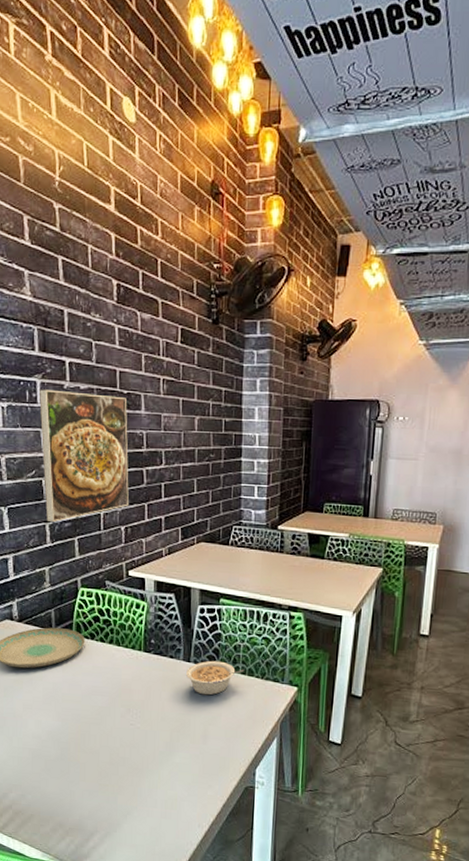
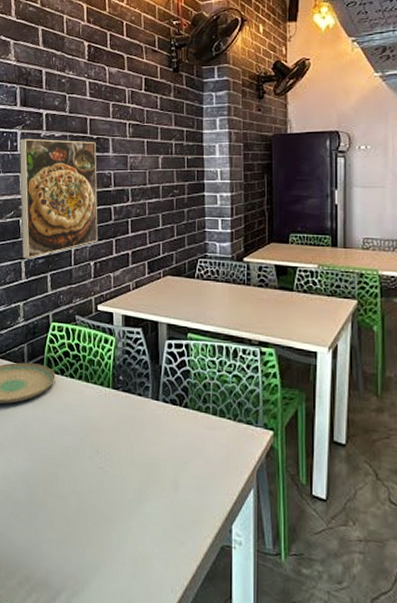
legume: present [186,660,245,696] -> none [155,399,216,438]

